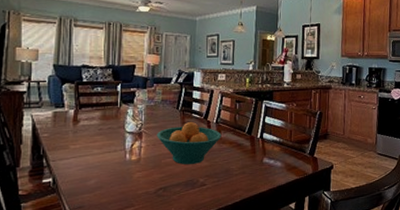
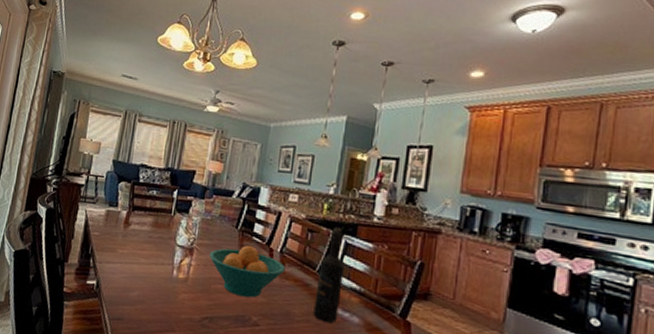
wine bottle: none [247,95,267,171] -> present [313,226,344,323]

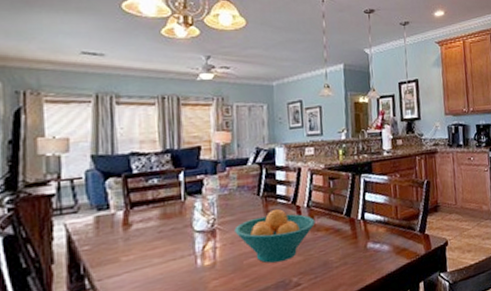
wine bottle: present [313,226,344,323] -> none [345,168,371,260]

